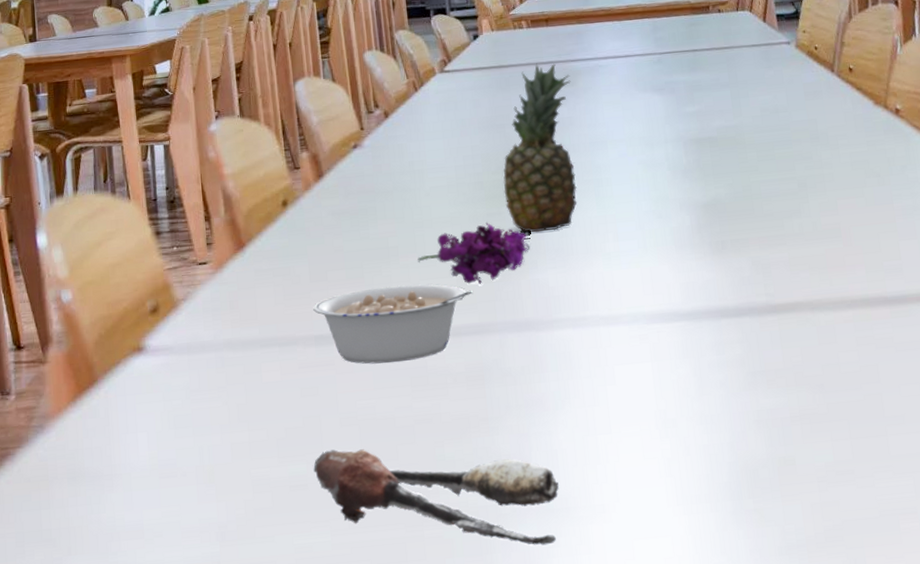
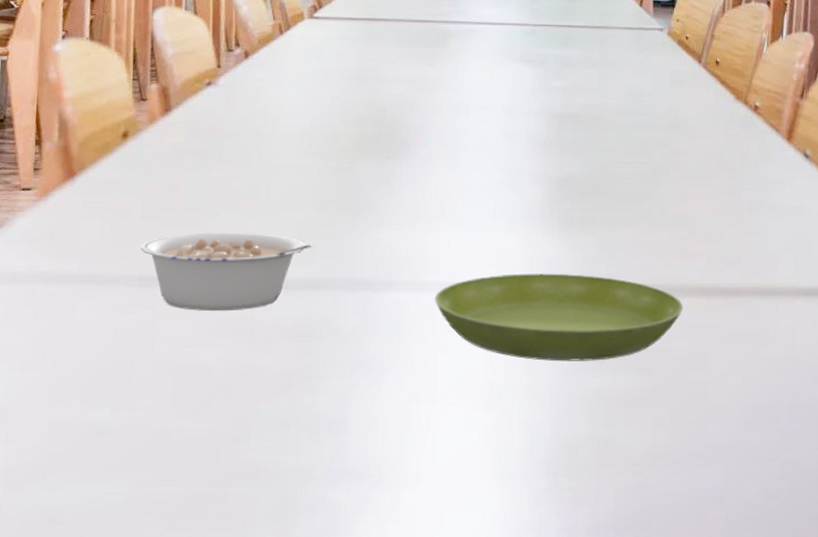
spoon: present [313,449,559,546] -> none [118,397,375,511]
flower: present [417,222,530,284] -> none [259,176,380,238]
fruit: present [503,63,577,233] -> none [358,20,442,191]
saucer: none [597,296,849,385] -> present [435,273,684,362]

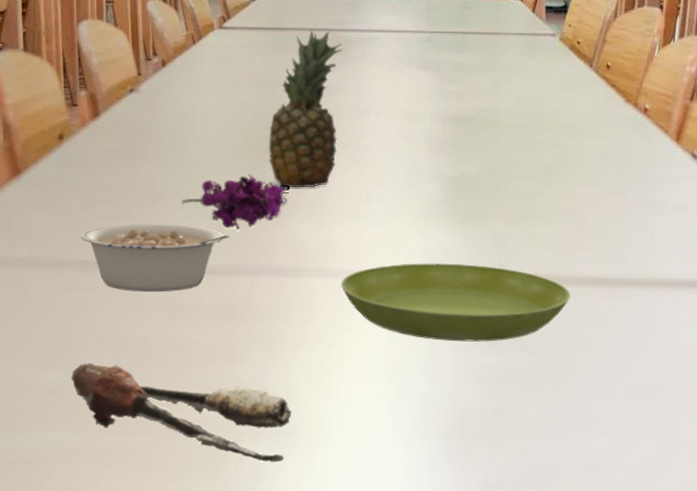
spoon: none [118,397,375,511] -> present [71,363,291,463]
flower: none [259,176,380,238] -> present [182,174,289,230]
fruit: none [358,20,442,191] -> present [268,29,343,188]

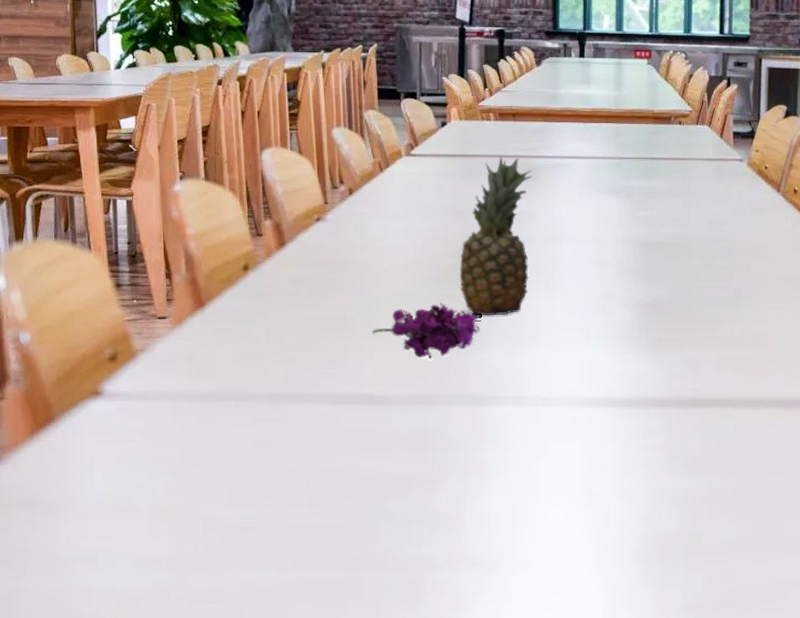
spoon: present [71,363,291,463] -> none [262,498,488,593]
legume: present [81,223,230,292] -> none [269,354,422,424]
saucer: present [341,263,571,342] -> none [536,388,764,466]

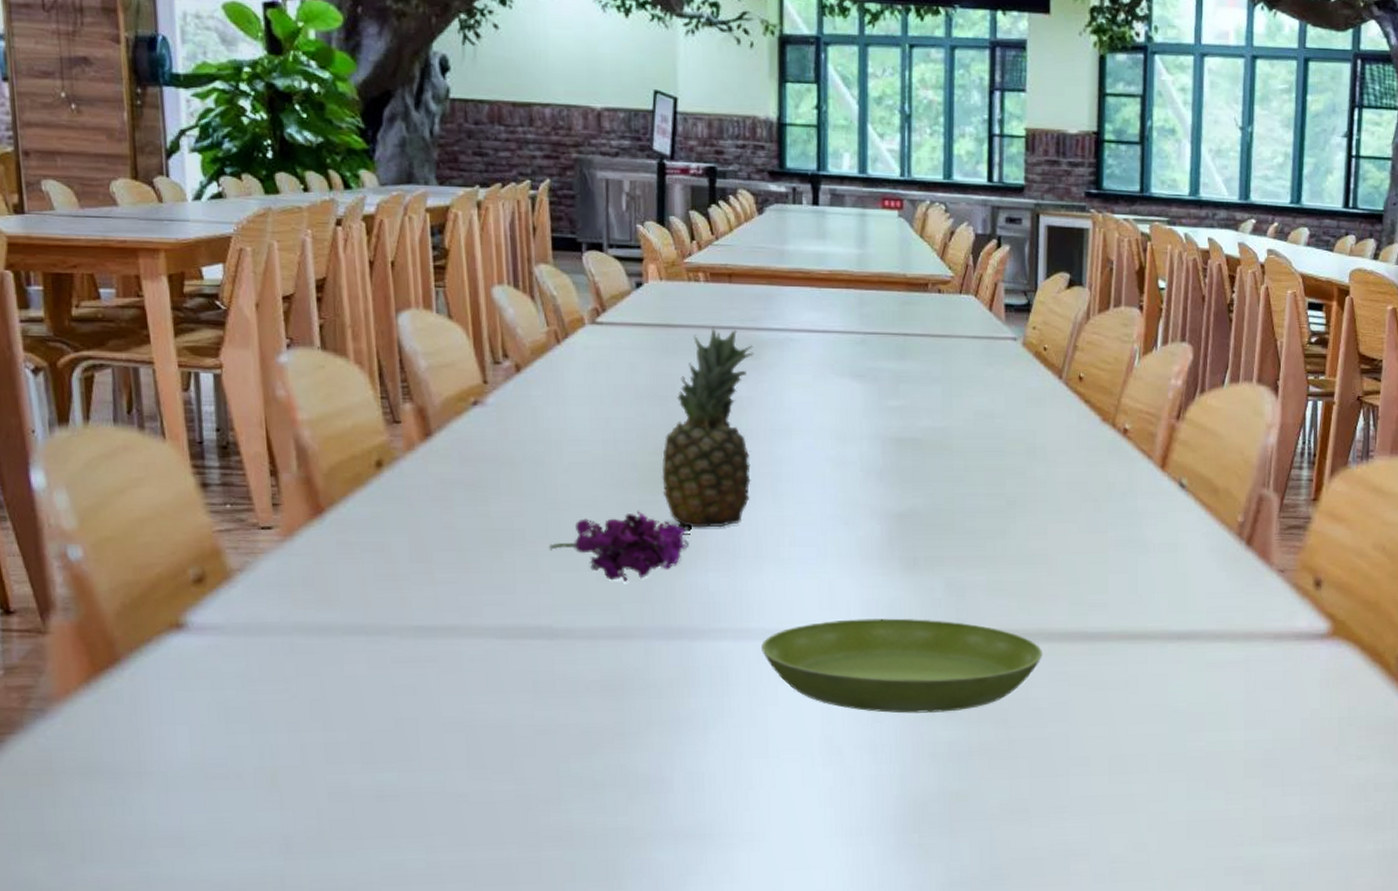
saucer: none [536,388,764,466] -> present [761,618,1043,714]

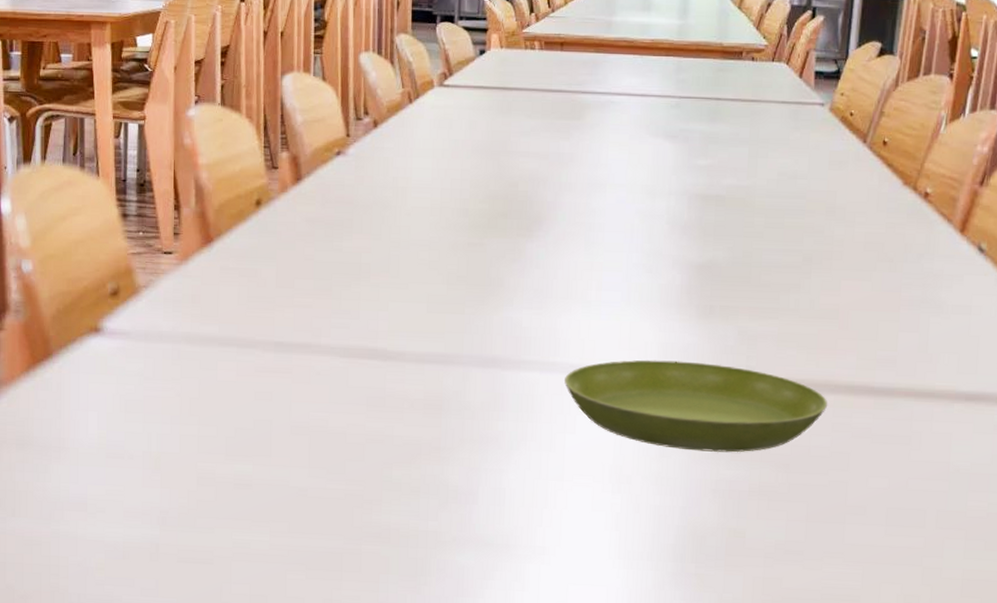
flower: present [549,511,690,582] -> none [389,252,510,314]
fruit: present [662,327,754,528] -> none [488,90,578,270]

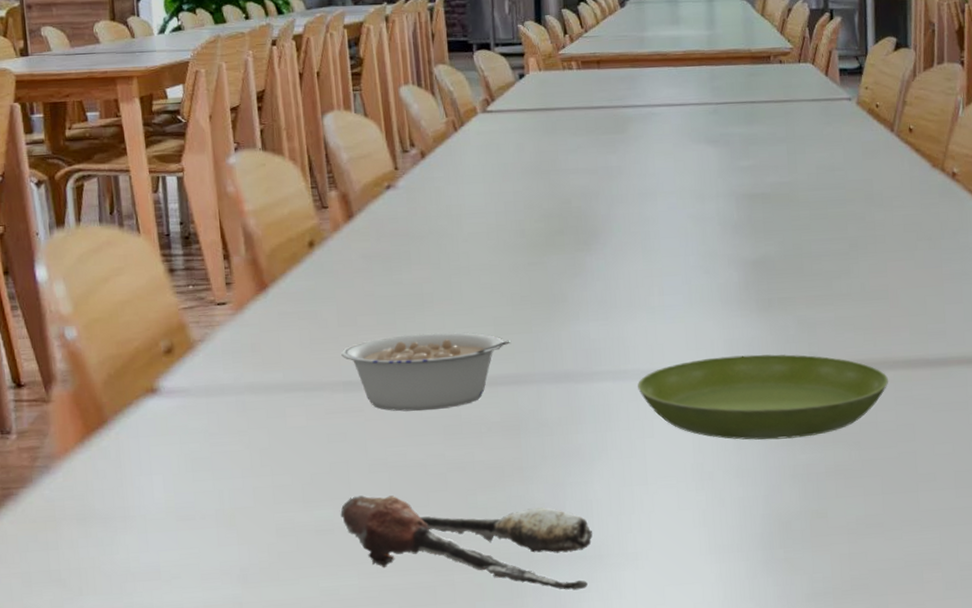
spoon: none [259,455,502,577] -> present [340,495,592,591]
legume: none [276,302,442,381] -> present [341,332,510,412]

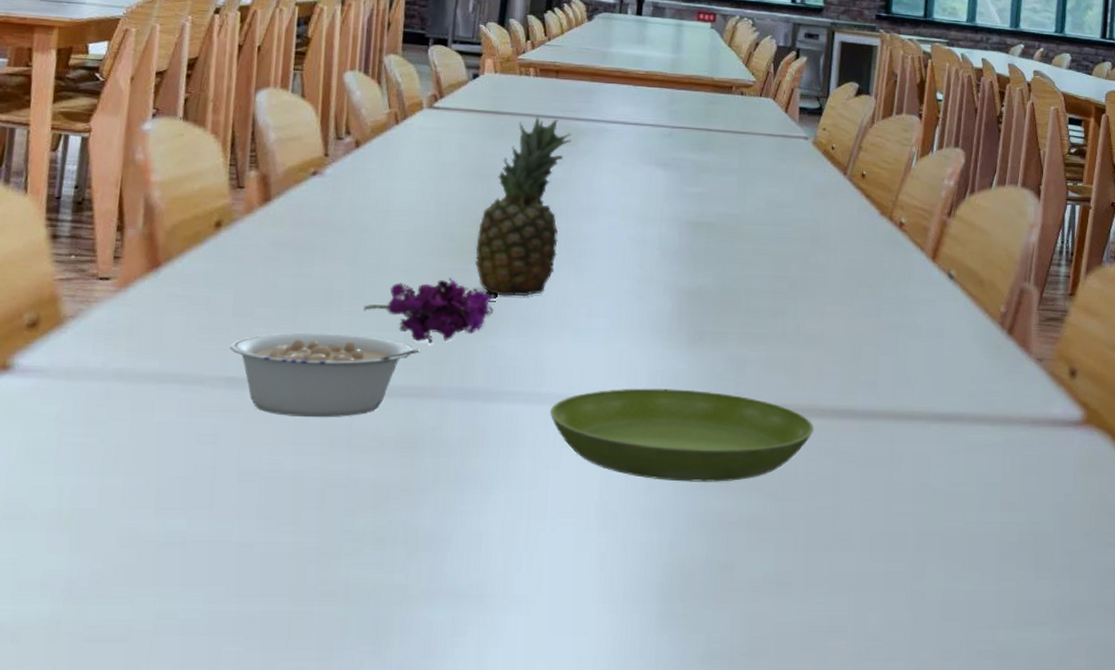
spoon: present [340,495,592,591] -> none [196,507,477,633]
flower: none [453,272,572,334] -> present [363,278,496,344]
fruit: none [546,107,623,284] -> present [474,115,572,297]

